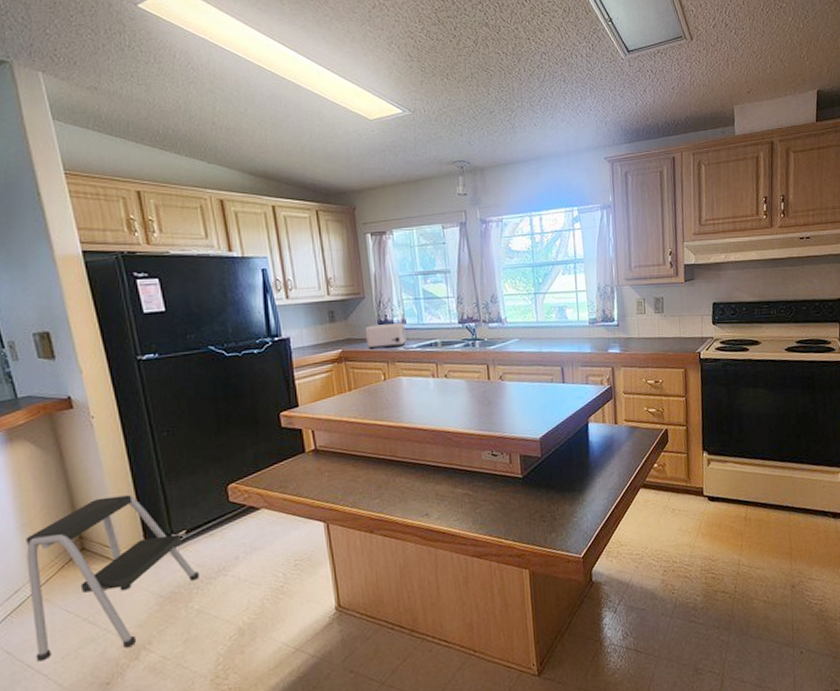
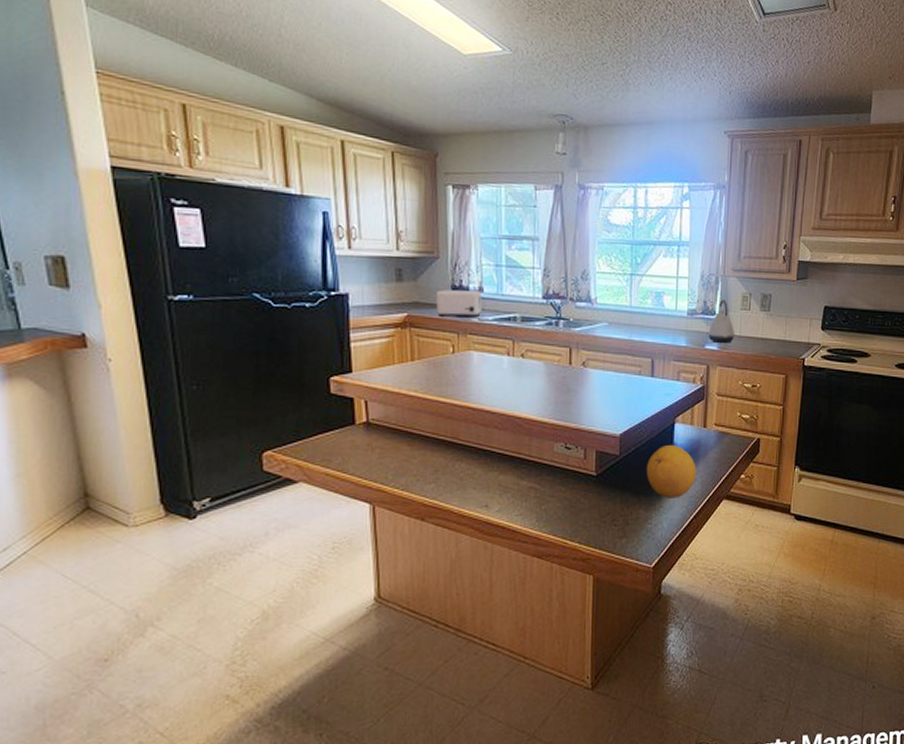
step stool: present [26,495,199,662] -> none [20,452,221,630]
fruit: none [566,442,613,492] -> present [646,444,696,499]
kettle: none [609,306,634,346] -> present [708,299,735,343]

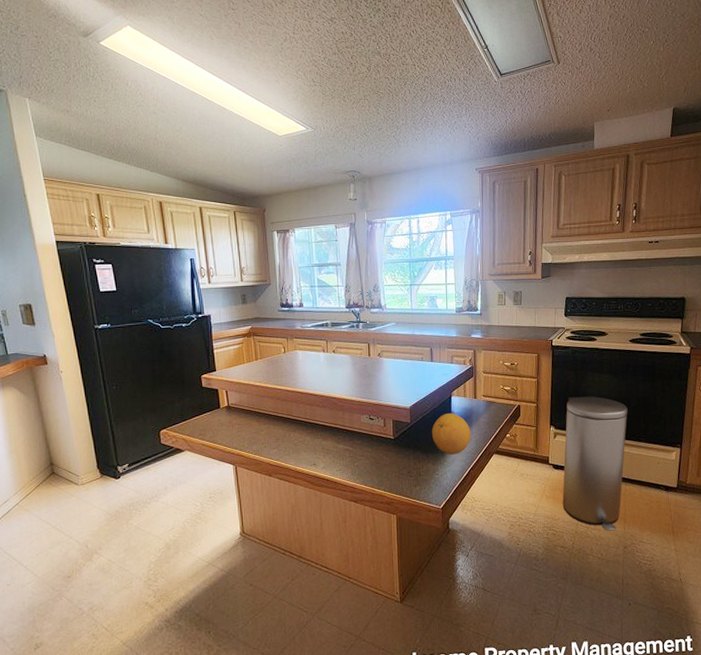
toaster: present [435,289,482,318] -> none [270,306,303,327]
kettle: present [708,299,735,343] -> none [473,298,494,332]
pedal bin: none [803,431,888,598] -> present [562,396,628,531]

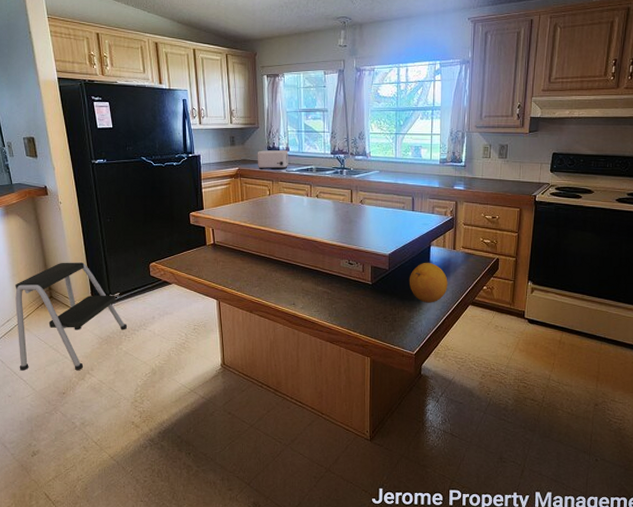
step stool: none [13,434,137,556] -> present [15,262,127,371]
toaster: none [270,306,303,327] -> present [257,150,288,170]
pedal bin: present [562,396,628,531] -> none [535,253,609,388]

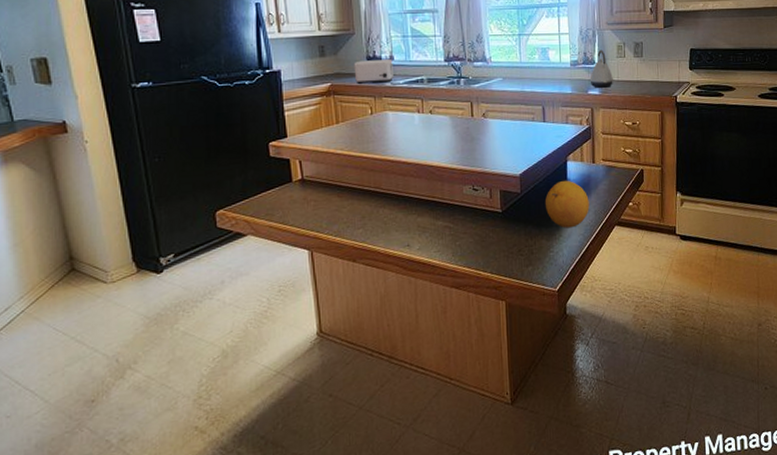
step stool: present [15,262,127,371] -> none [17,218,185,378]
kettle: none [456,150,478,184] -> present [589,50,613,88]

